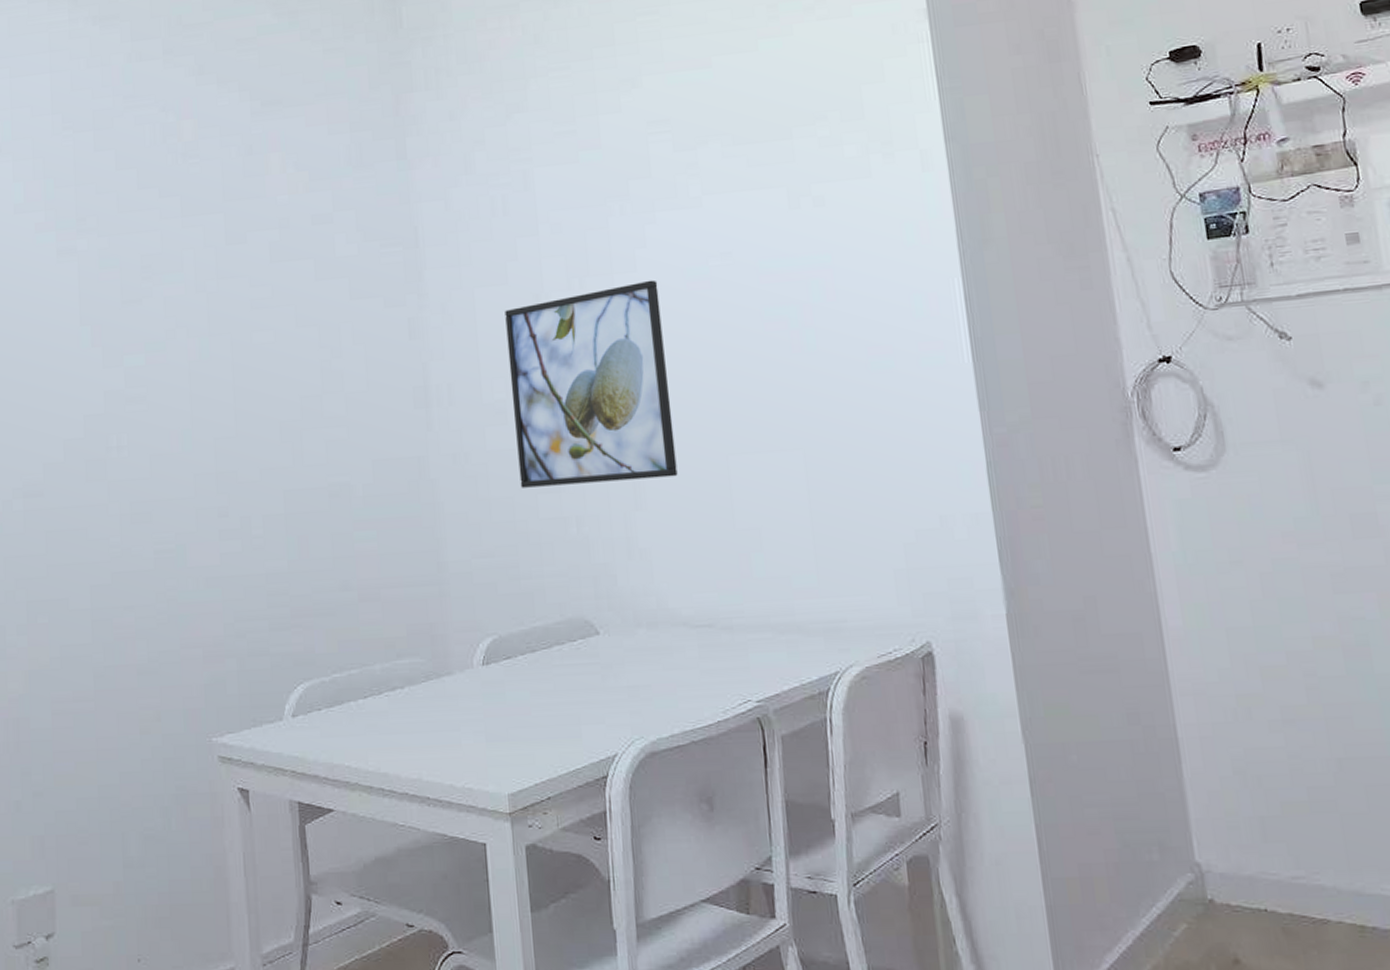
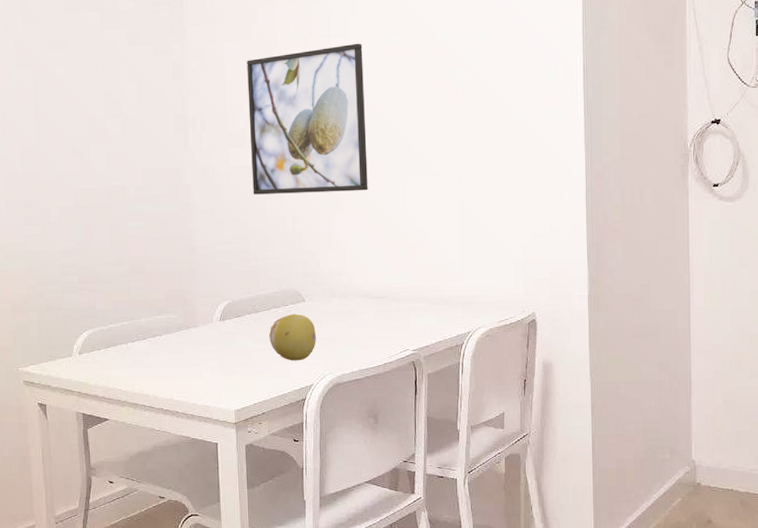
fruit: none [551,652,618,721] -> present [269,313,316,361]

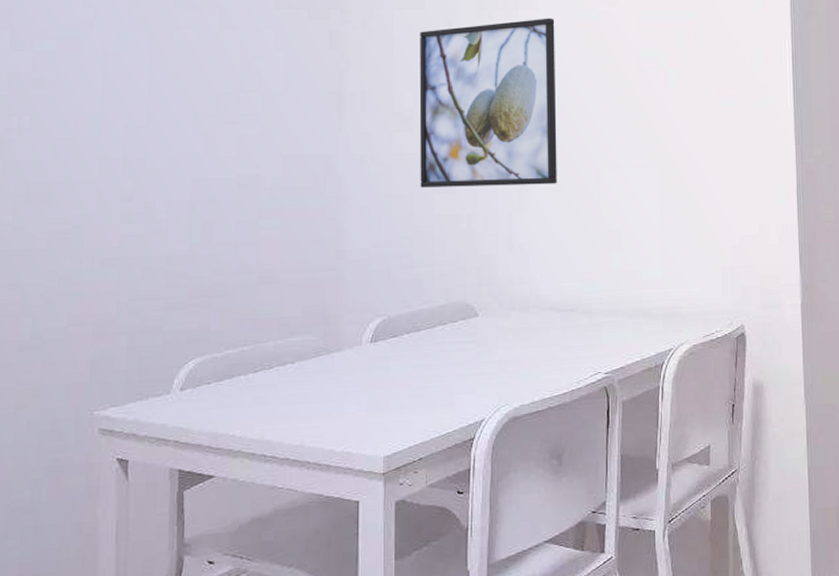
fruit: present [269,313,316,361] -> none [432,331,490,391]

